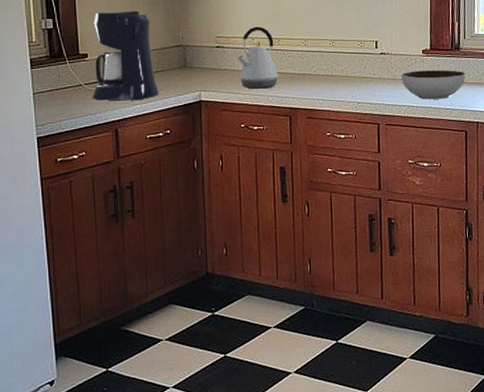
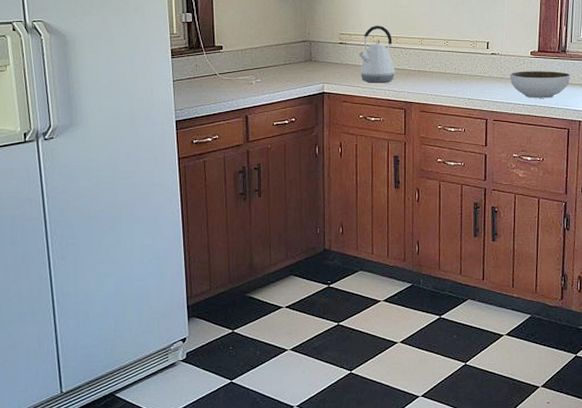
coffee maker: present [92,10,160,101] -> none [225,7,287,90]

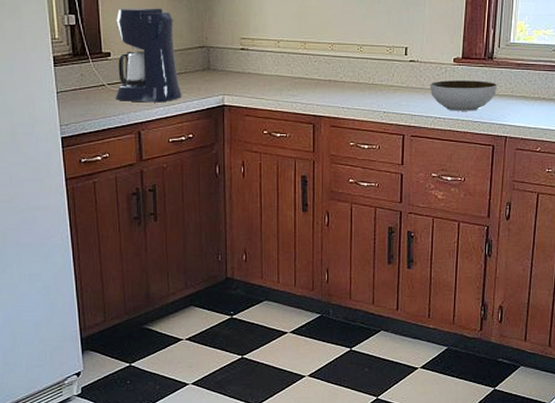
coffee maker: none [225,7,287,90] -> present [115,8,183,103]
kettle: present [358,25,395,83] -> none [262,28,303,94]

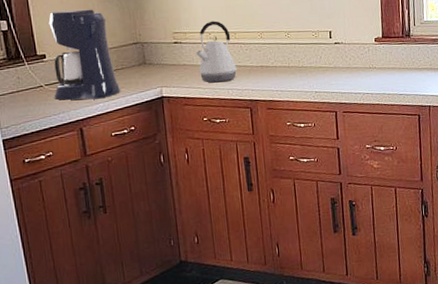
kettle: none [262,28,303,94] -> present [195,21,237,83]
soup bowl: present [429,80,497,111] -> none [355,56,417,86]

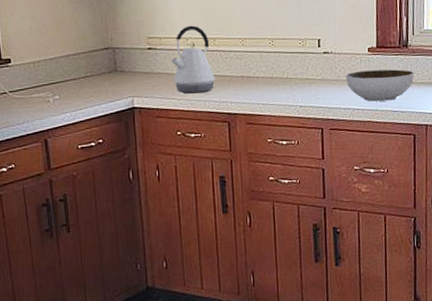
coffee maker: present [48,9,121,100] -> none [15,10,90,109]
soup bowl: none [355,56,417,86] -> present [345,69,415,102]

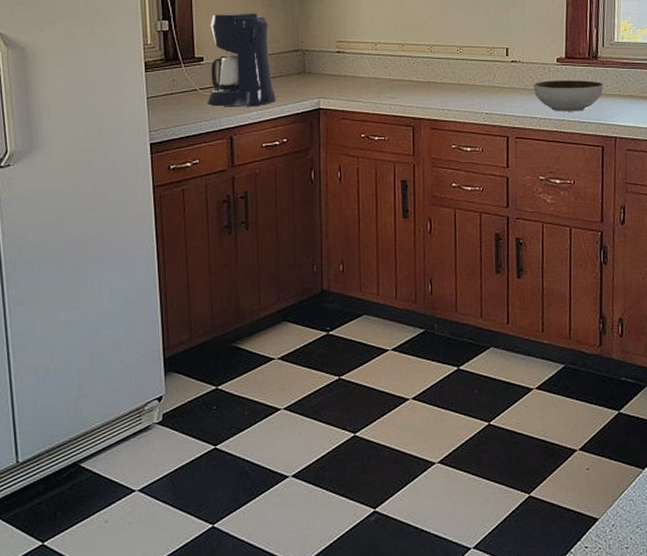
coffee maker: none [15,10,90,109] -> present [207,13,277,107]
kettle: present [171,25,215,94] -> none [359,31,401,97]

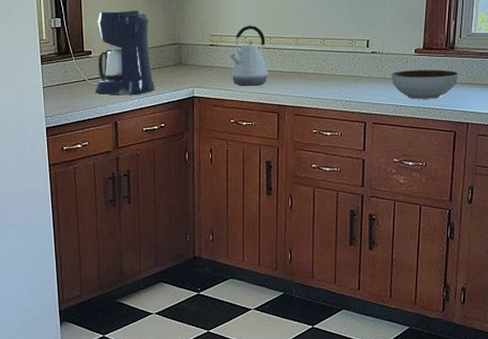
kettle: none [359,31,401,97] -> present [230,25,268,86]

